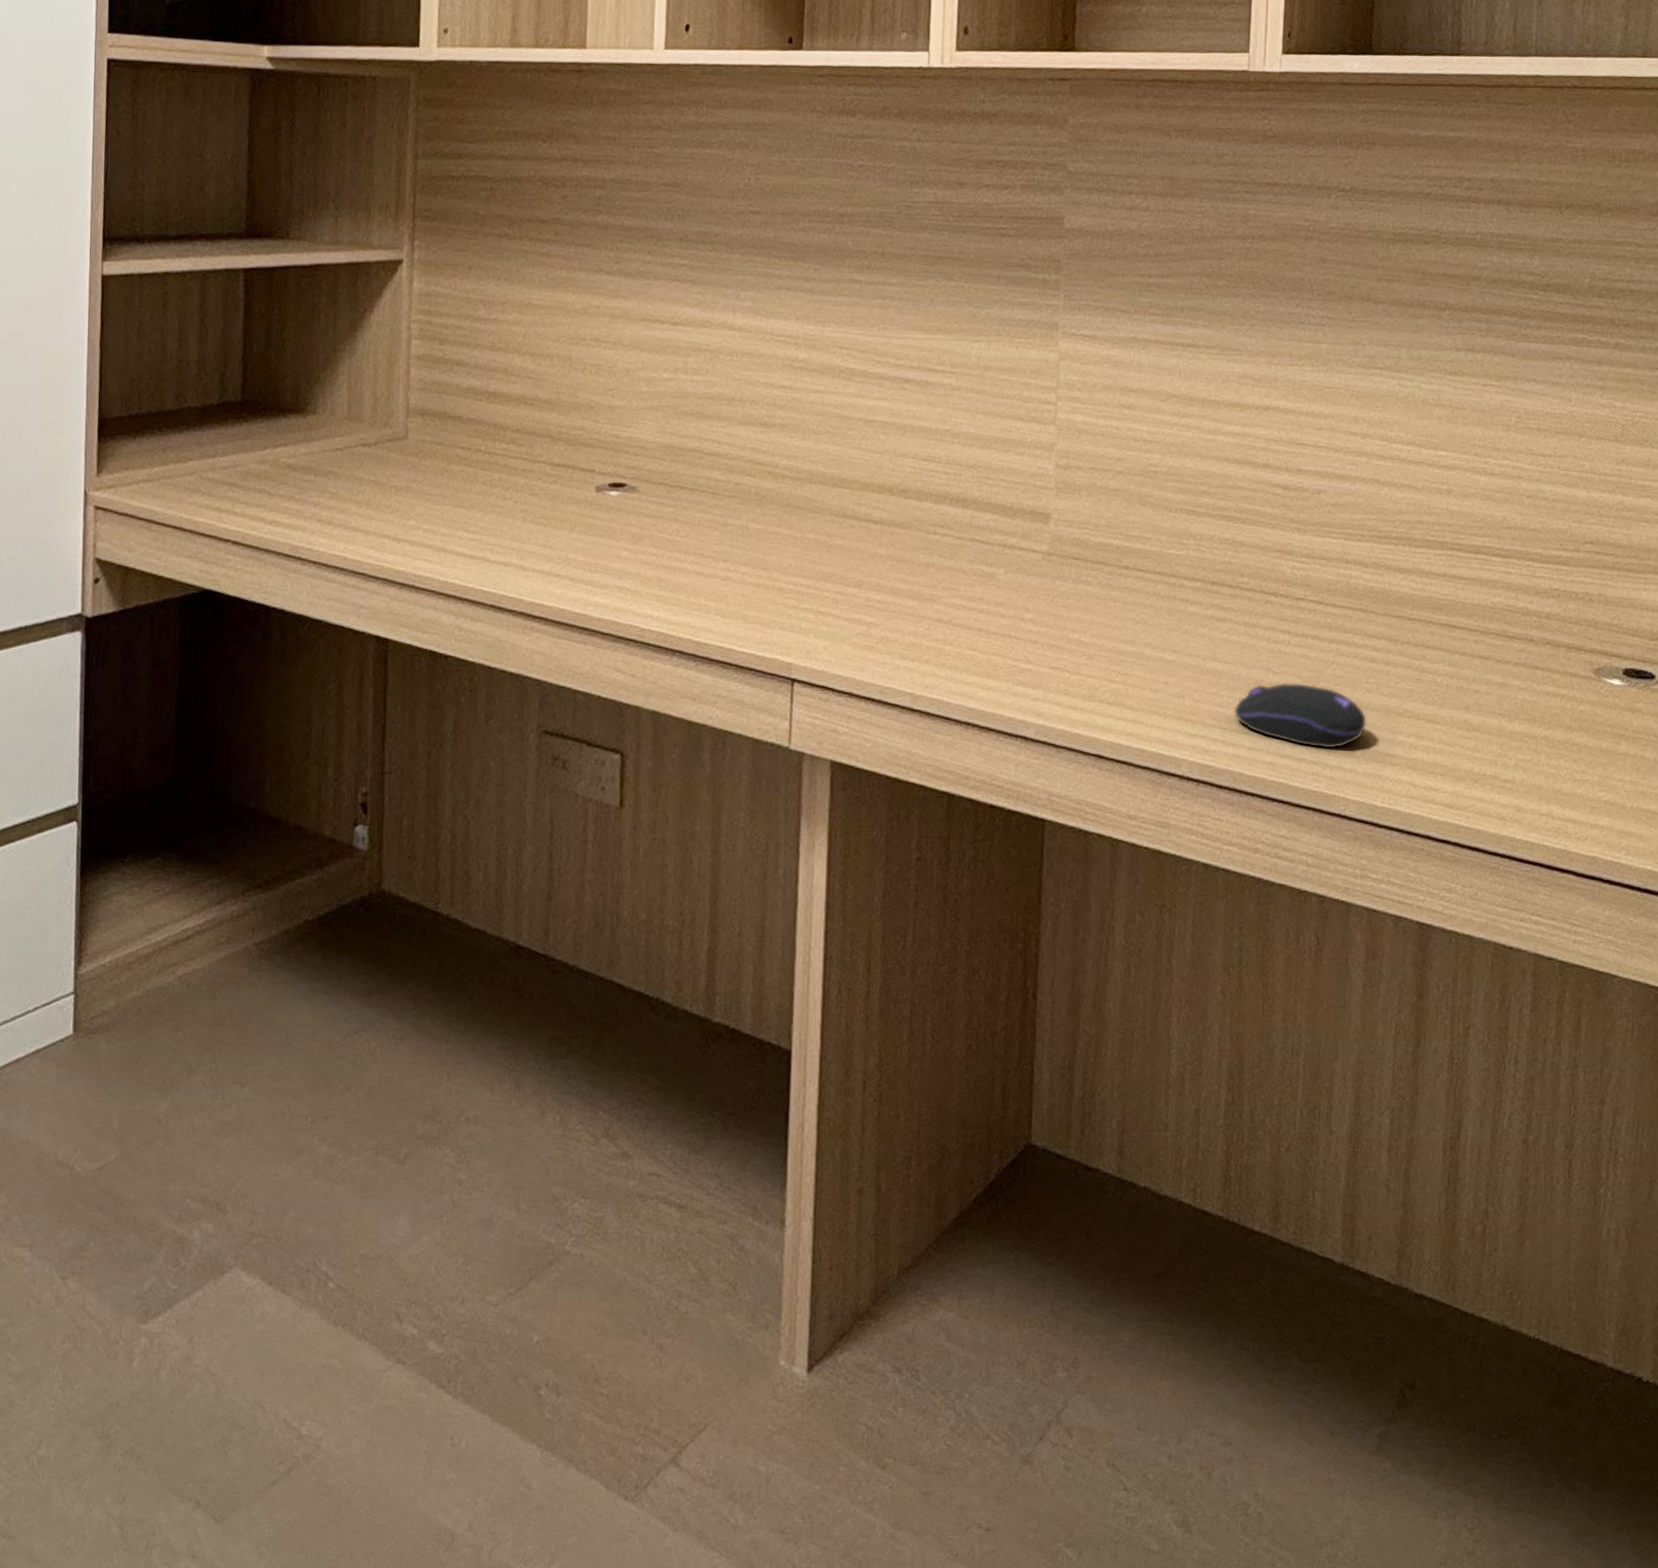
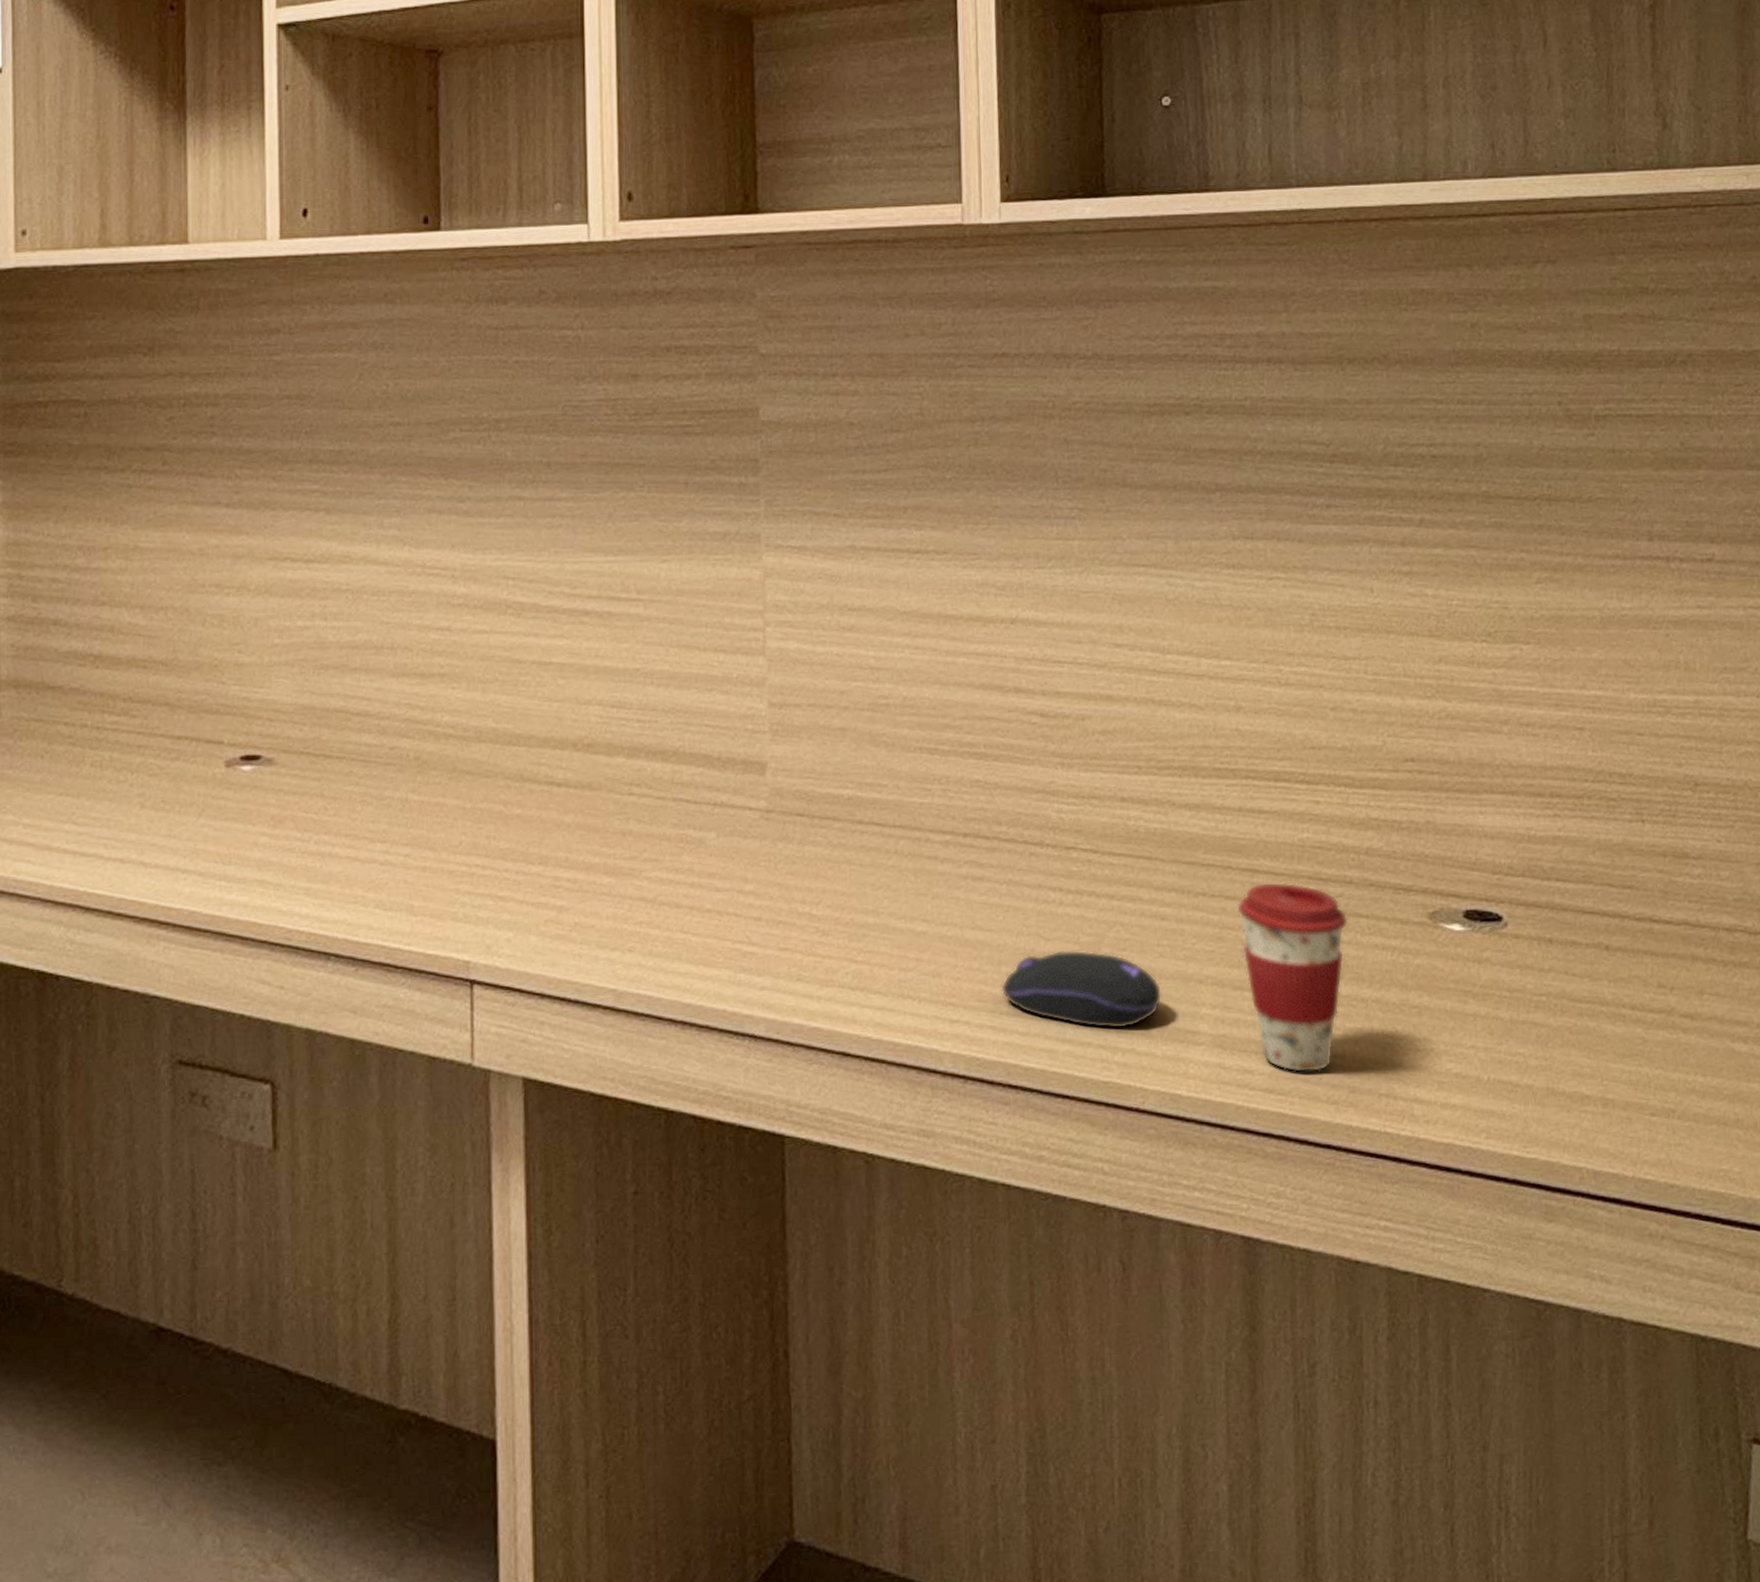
coffee cup: none [1435,636,1527,794] -> present [1237,882,1348,1073]

